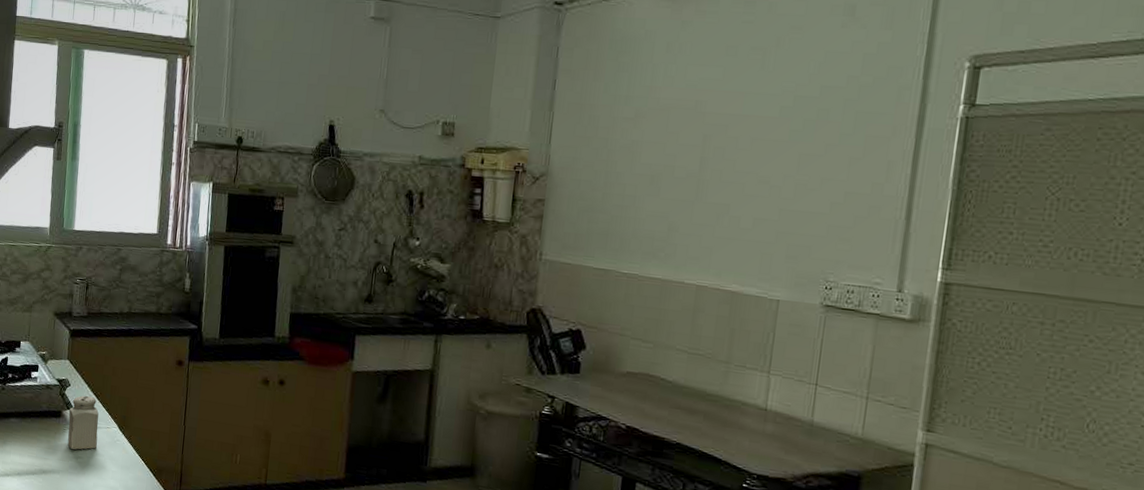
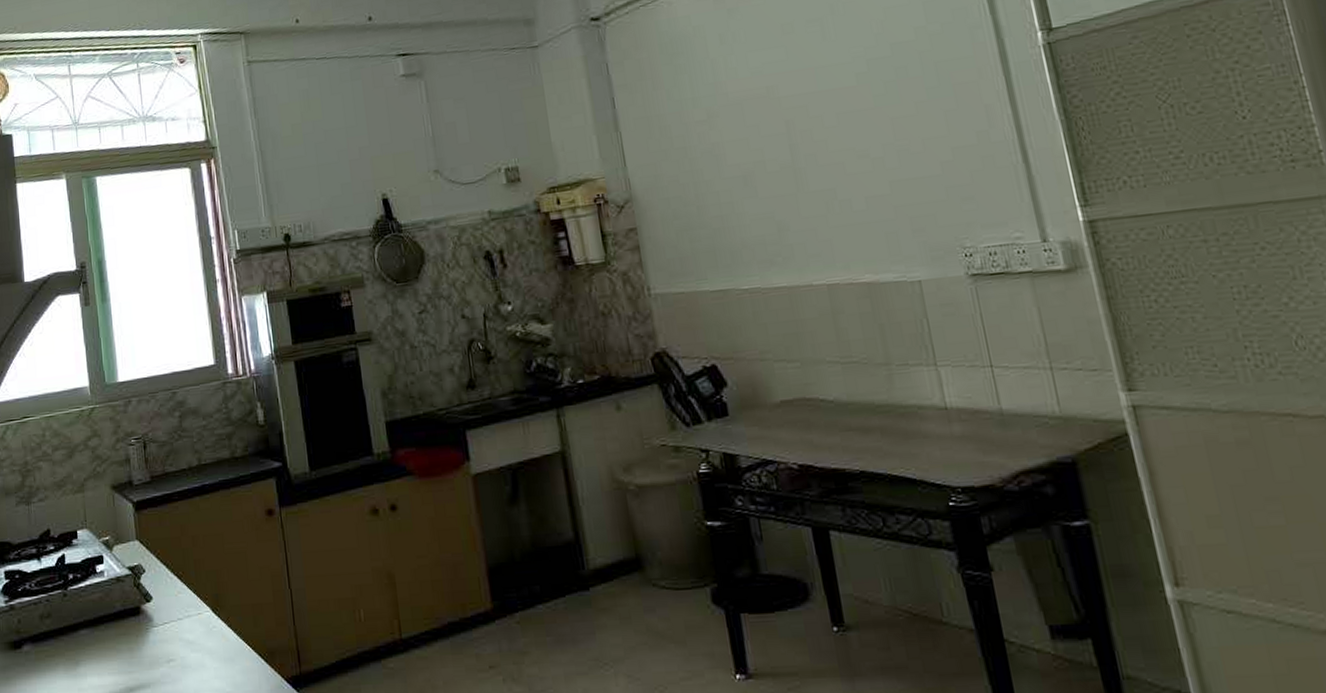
salt shaker: present [68,395,99,450] -> none [149,579,190,652]

